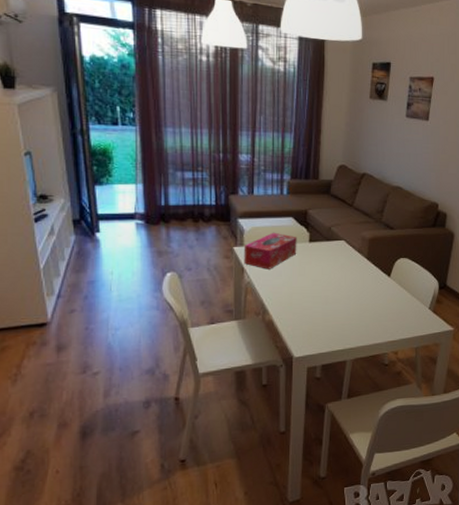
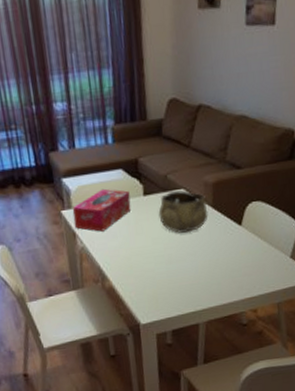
decorative bowl: none [320,241,363,279] -> present [158,190,208,233]

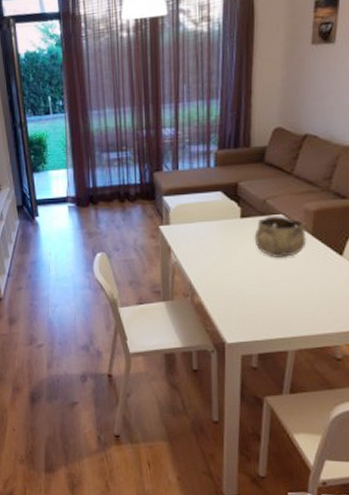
tissue box: present [72,188,132,232] -> none [169,208,227,249]

